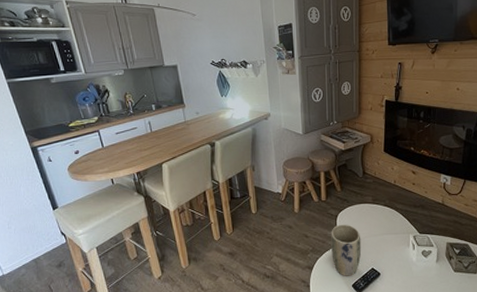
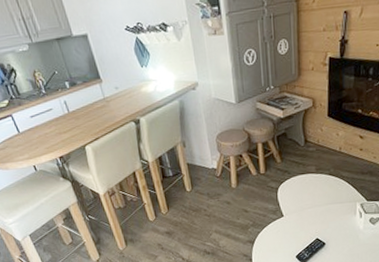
plant pot: present [331,224,362,276] -> none [272,196,305,248]

